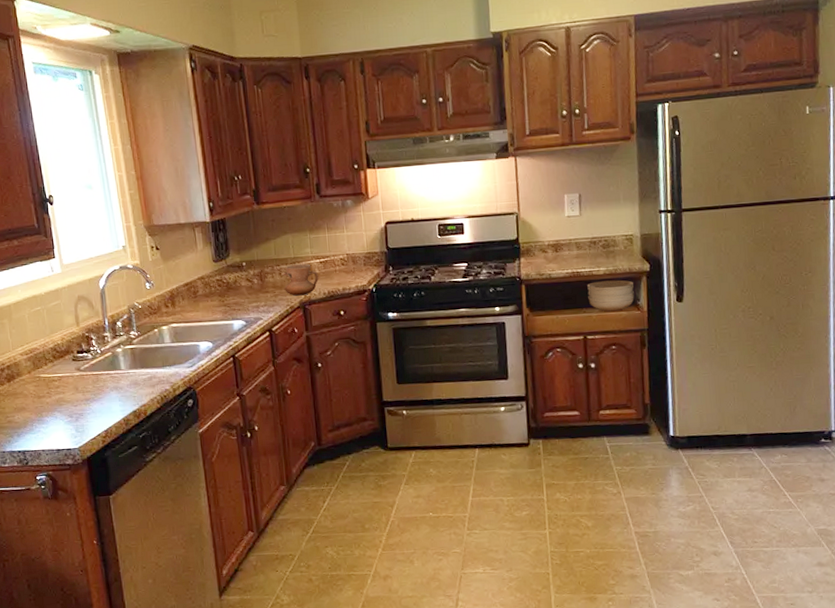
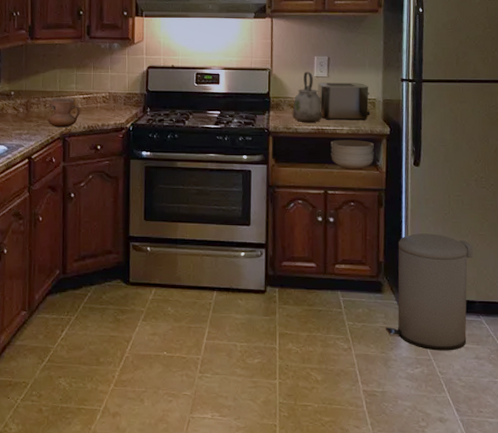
kettle: none [544,212,577,267] -> present [292,72,322,123]
toaster: none [569,219,628,262] -> present [317,82,371,120]
pedal bin: none [654,370,743,487] -> present [385,233,473,351]

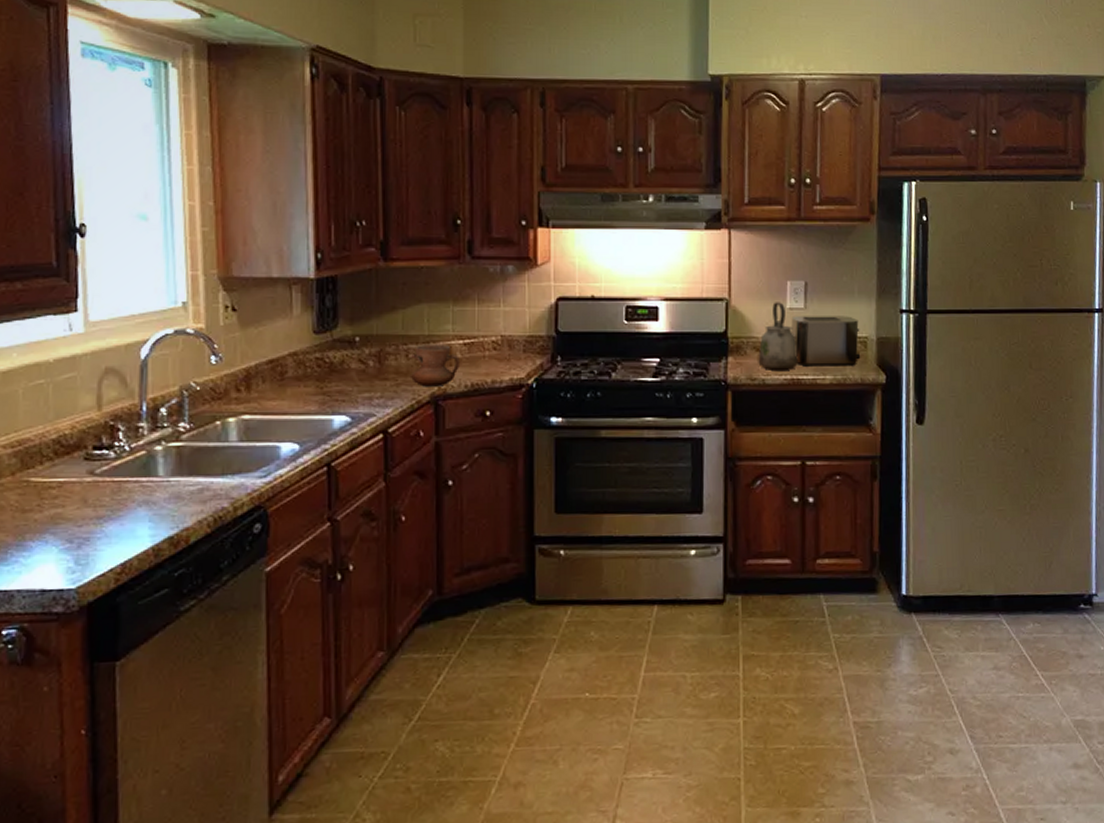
bowl: present [330,140,375,169] -> none [809,392,867,432]
pedal bin: present [385,233,473,351] -> none [881,512,990,663]

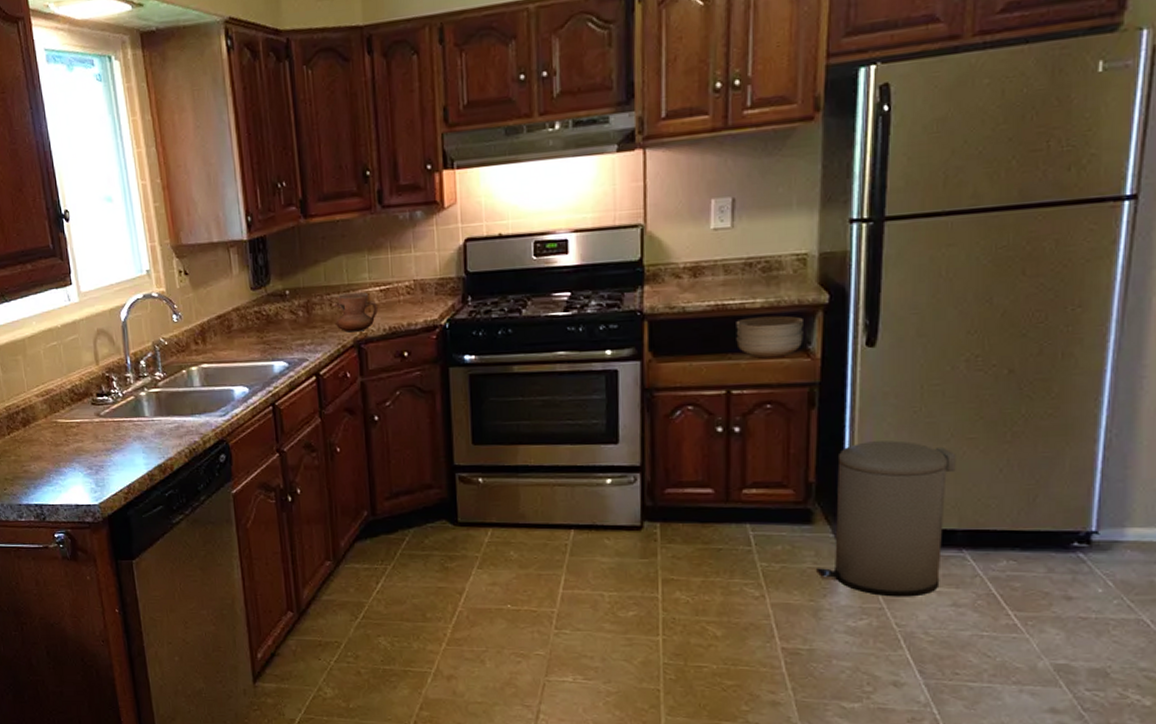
kettle: present [758,302,798,372] -> none [677,223,723,298]
toaster: present [791,316,861,367] -> none [716,231,799,291]
bowl: none [809,392,867,432] -> present [736,315,805,359]
pedal bin: none [881,512,990,663] -> present [815,440,956,597]

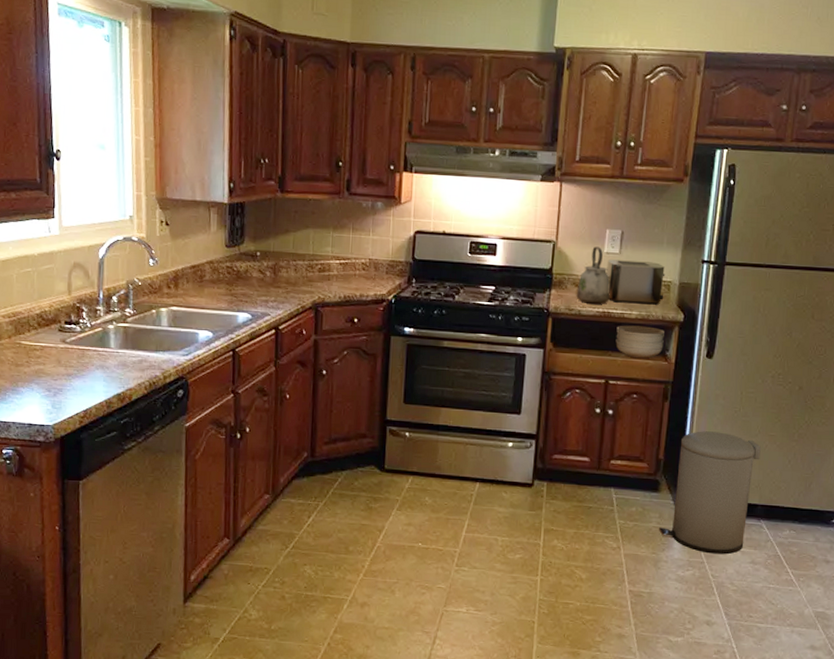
ceramic jug: present [332,291,379,333] -> none [296,261,337,296]
kettle: none [677,223,723,298] -> present [576,246,611,305]
toaster: none [716,231,799,291] -> present [606,259,666,305]

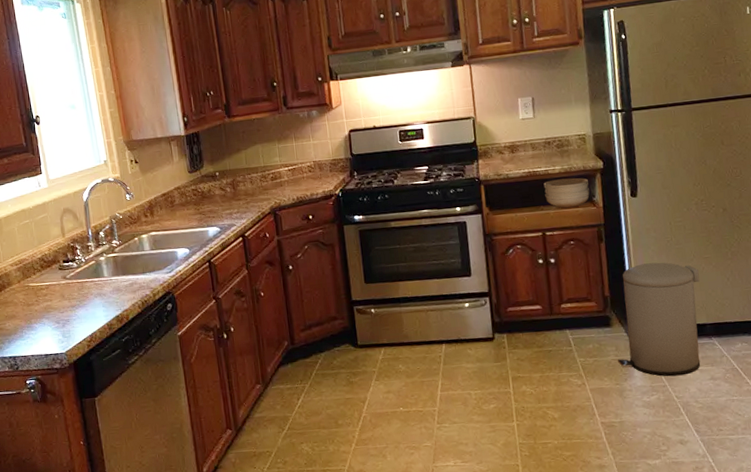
kettle: present [576,246,611,305] -> none [501,115,533,167]
toaster: present [606,259,666,305] -> none [524,119,582,162]

